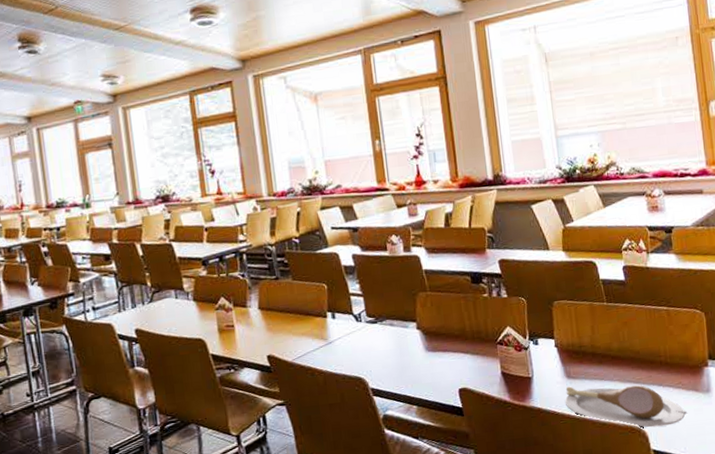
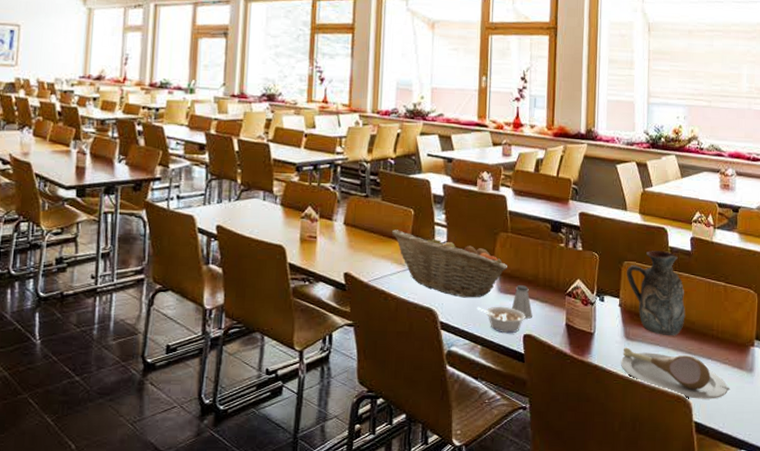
fruit basket: none [307,303,432,362] -> present [391,229,507,298]
legume: none [407,364,458,391] -> present [478,306,526,334]
saltshaker: none [442,341,465,373] -> present [511,285,532,319]
decorative vase: none [557,284,628,369] -> present [626,250,686,335]

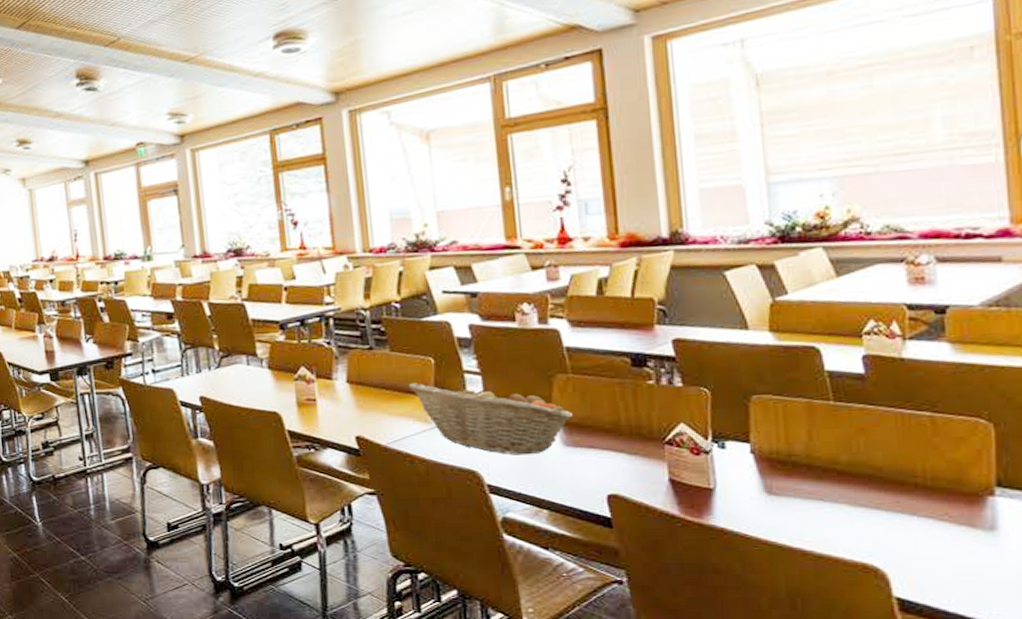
legume: present [478,306,526,334] -> none [537,462,607,495]
saltshaker: present [511,285,532,319] -> none [585,435,617,476]
plate: present [621,347,730,399] -> none [762,504,955,568]
decorative vase: present [626,250,686,335] -> none [756,377,865,487]

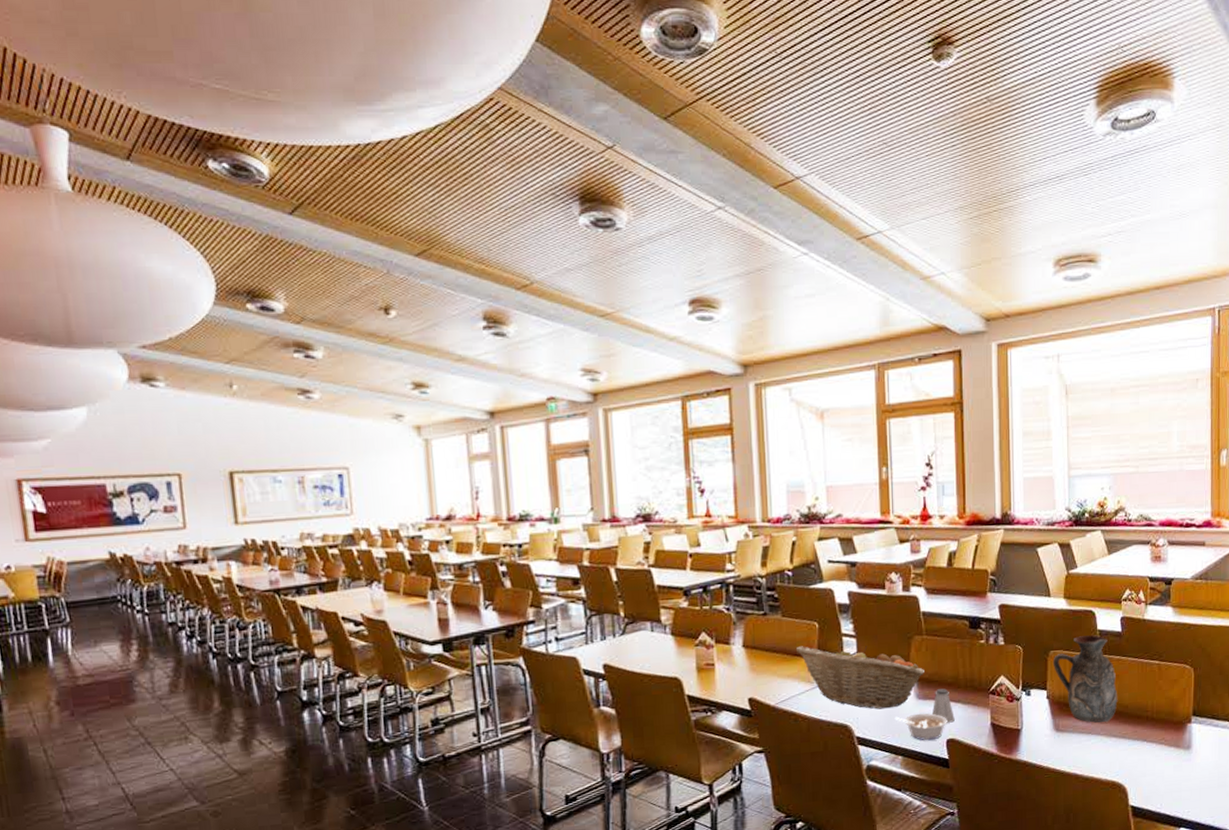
legume: none [537,462,607,495] -> present [896,713,947,741]
saltshaker: none [585,435,617,476] -> present [931,688,955,723]
decorative vase: none [756,377,865,487] -> present [1052,635,1118,723]

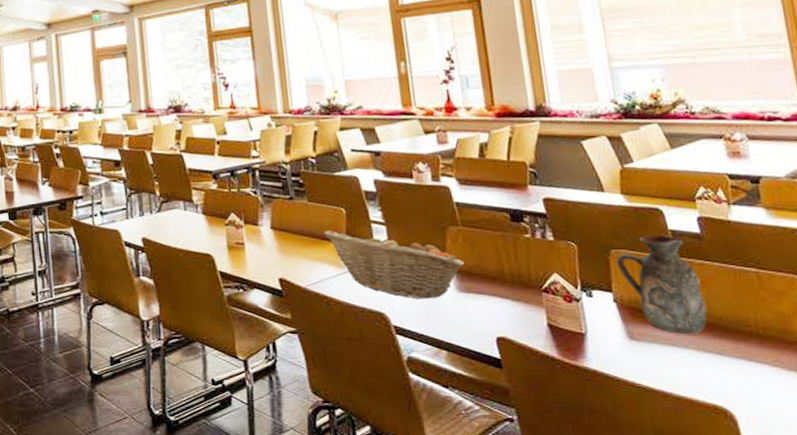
legume: present [896,713,947,741] -> none [436,307,495,337]
saltshaker: present [931,688,955,723] -> none [476,283,504,320]

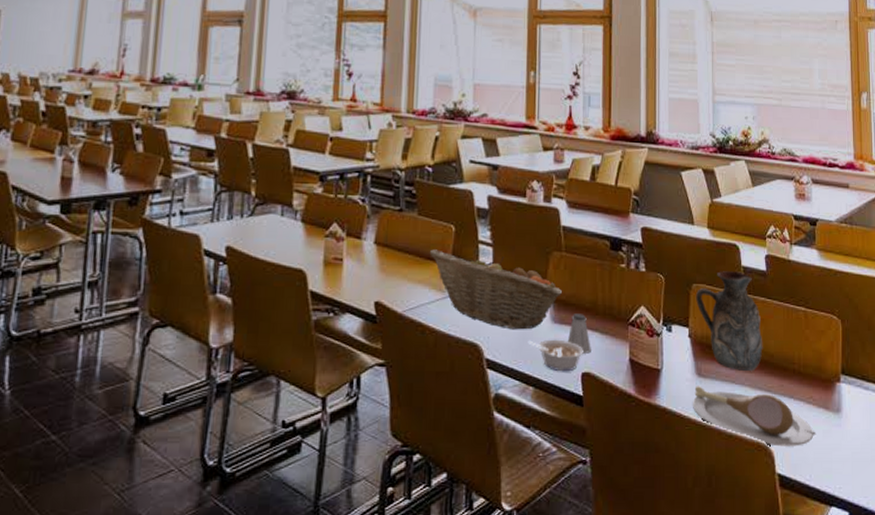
legume: none [436,307,495,337] -> present [529,339,583,372]
saltshaker: none [476,283,504,320] -> present [567,314,591,354]
plate: none [628,349,788,410] -> present [693,386,815,447]

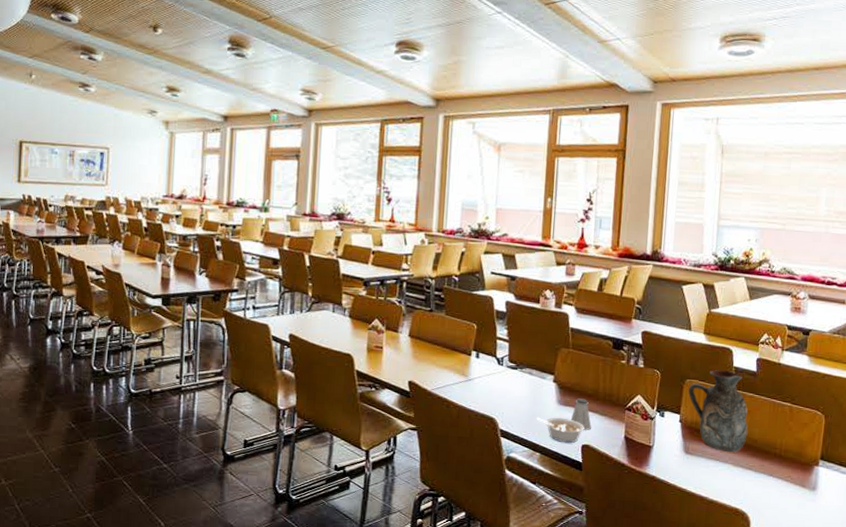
fruit basket: present [429,249,562,330] -> none [454,342,568,409]
plate: present [693,386,815,447] -> none [679,461,790,514]

